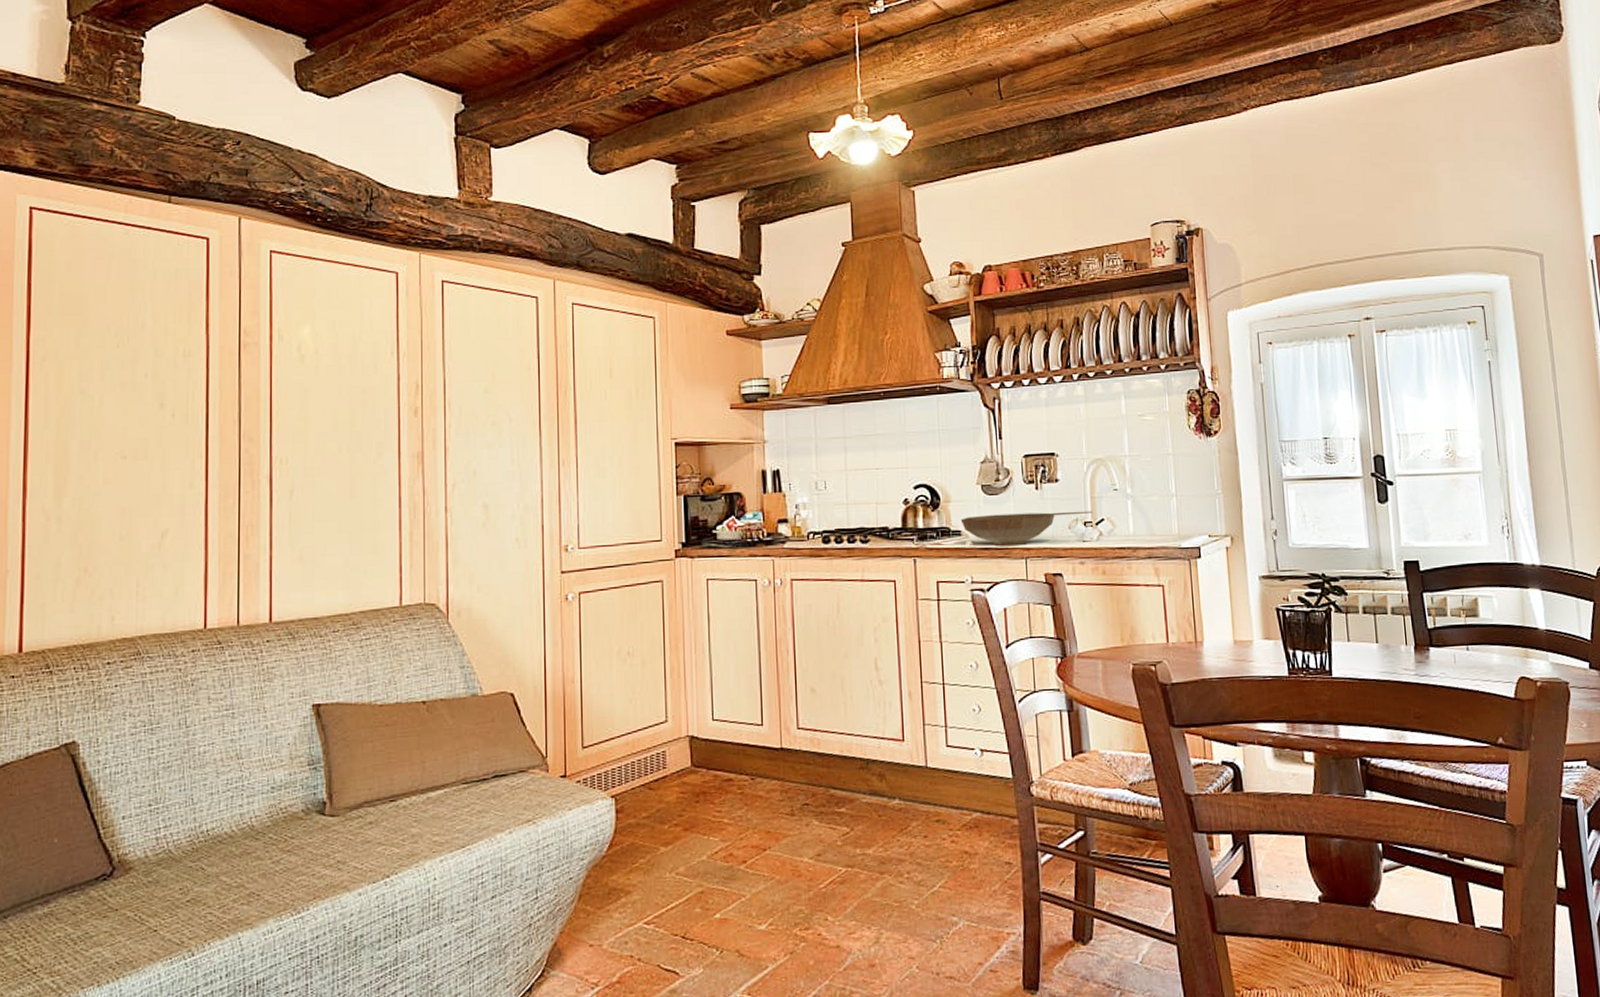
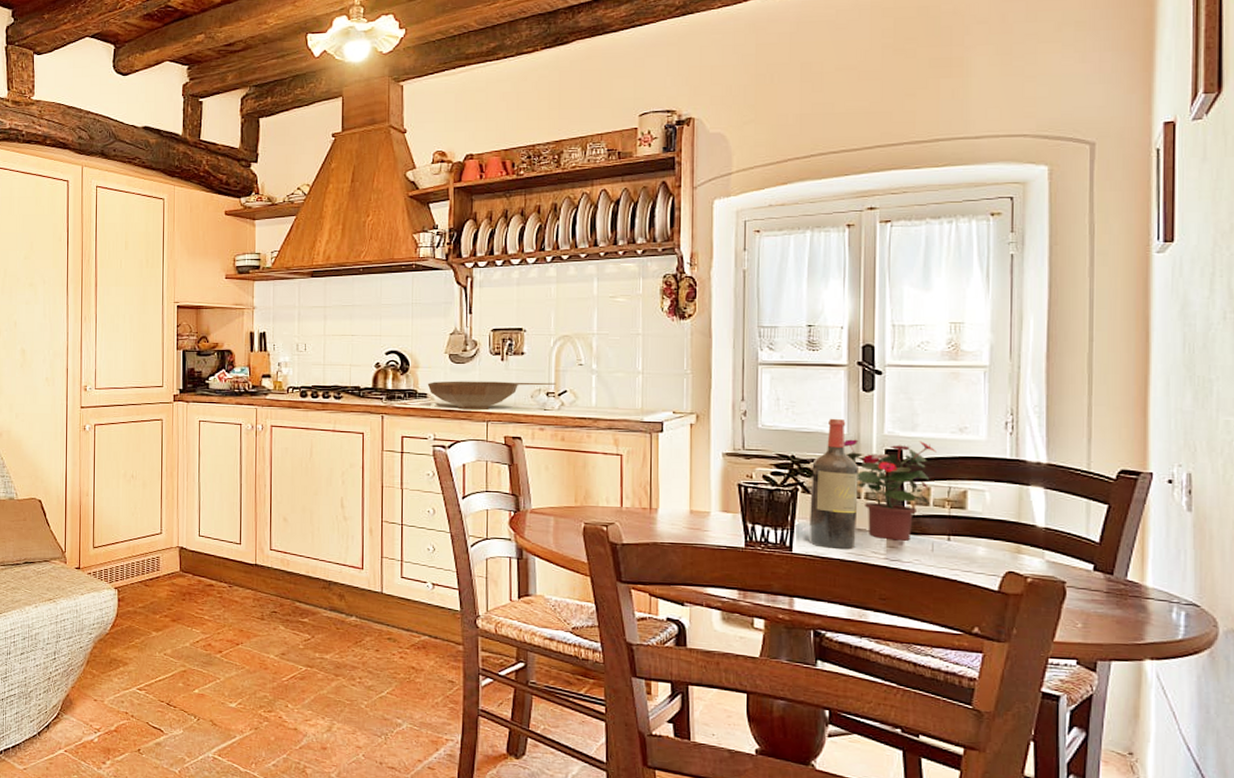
wine bottle: none [1341,532,1388,670] -> present [808,418,858,550]
potted flower: none [1366,550,1449,655] -> present [843,439,936,541]

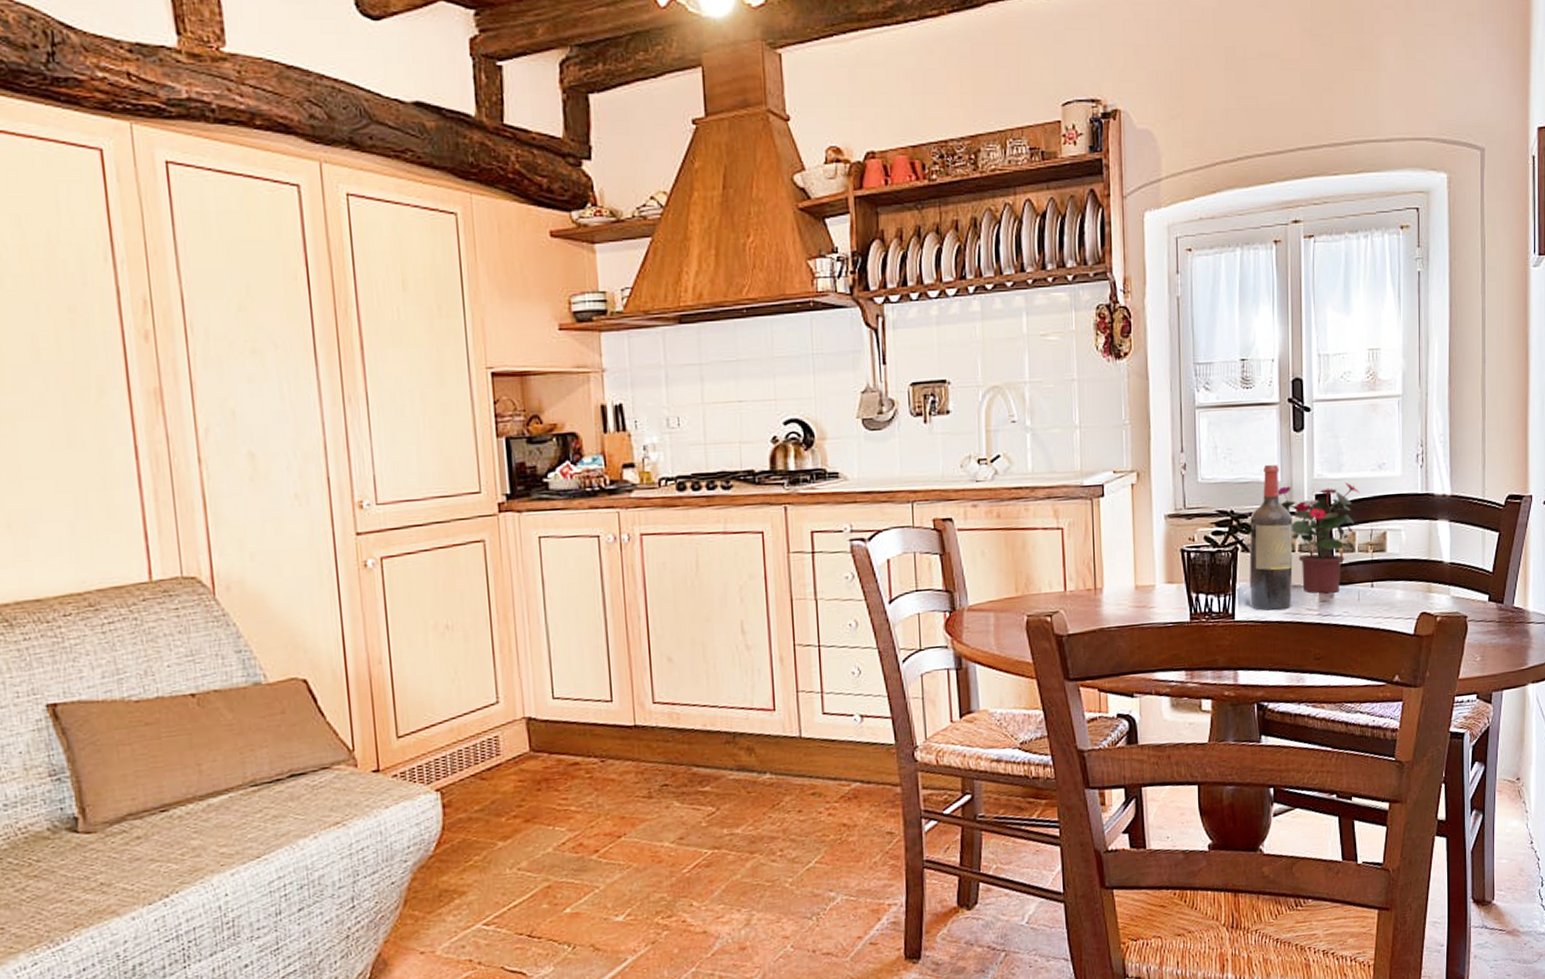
ramen bowl: present [427,381,556,411] -> none [838,446,988,490]

